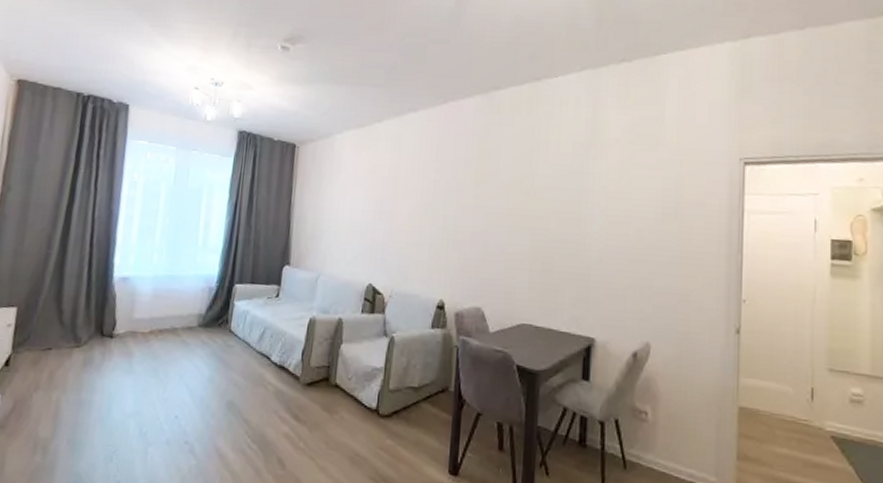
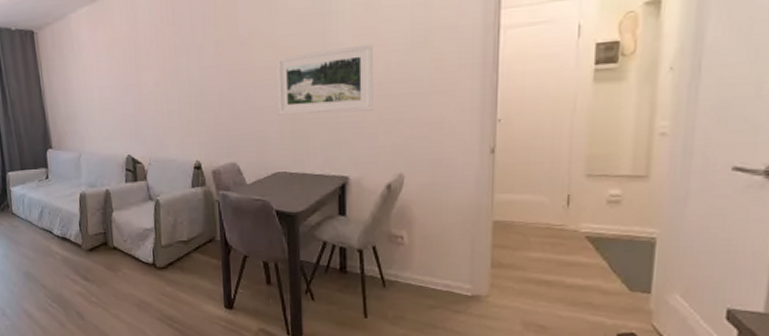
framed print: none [530,207,627,273] -> present [276,44,375,115]

